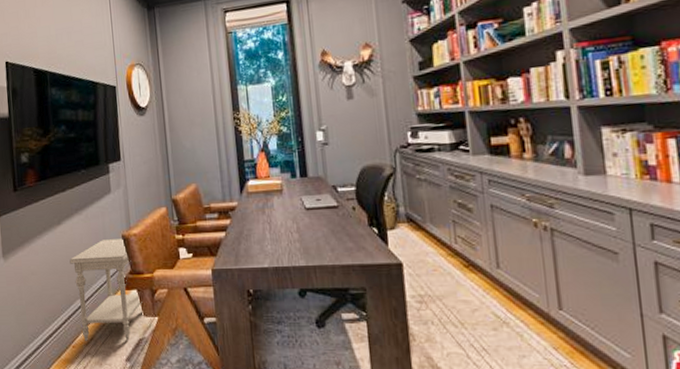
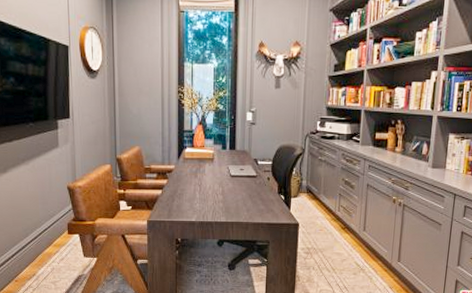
side table: present [69,239,142,341] -> none [15,189,83,277]

